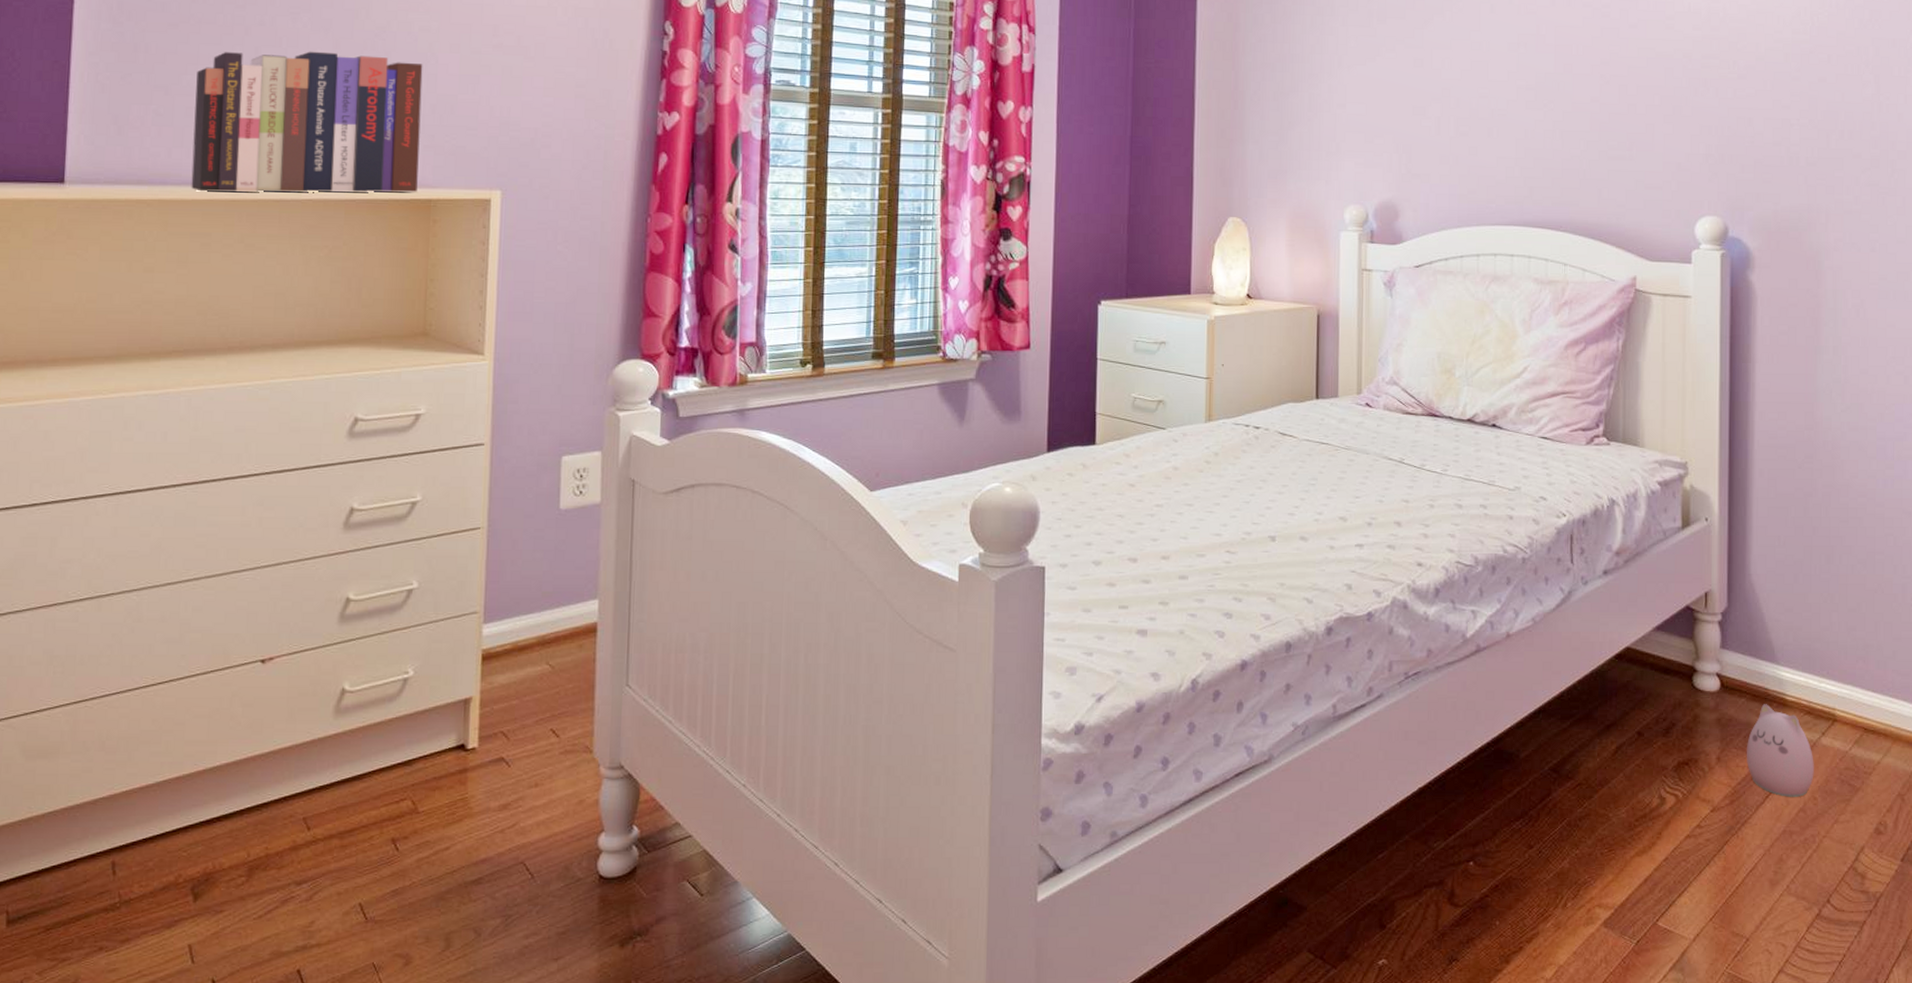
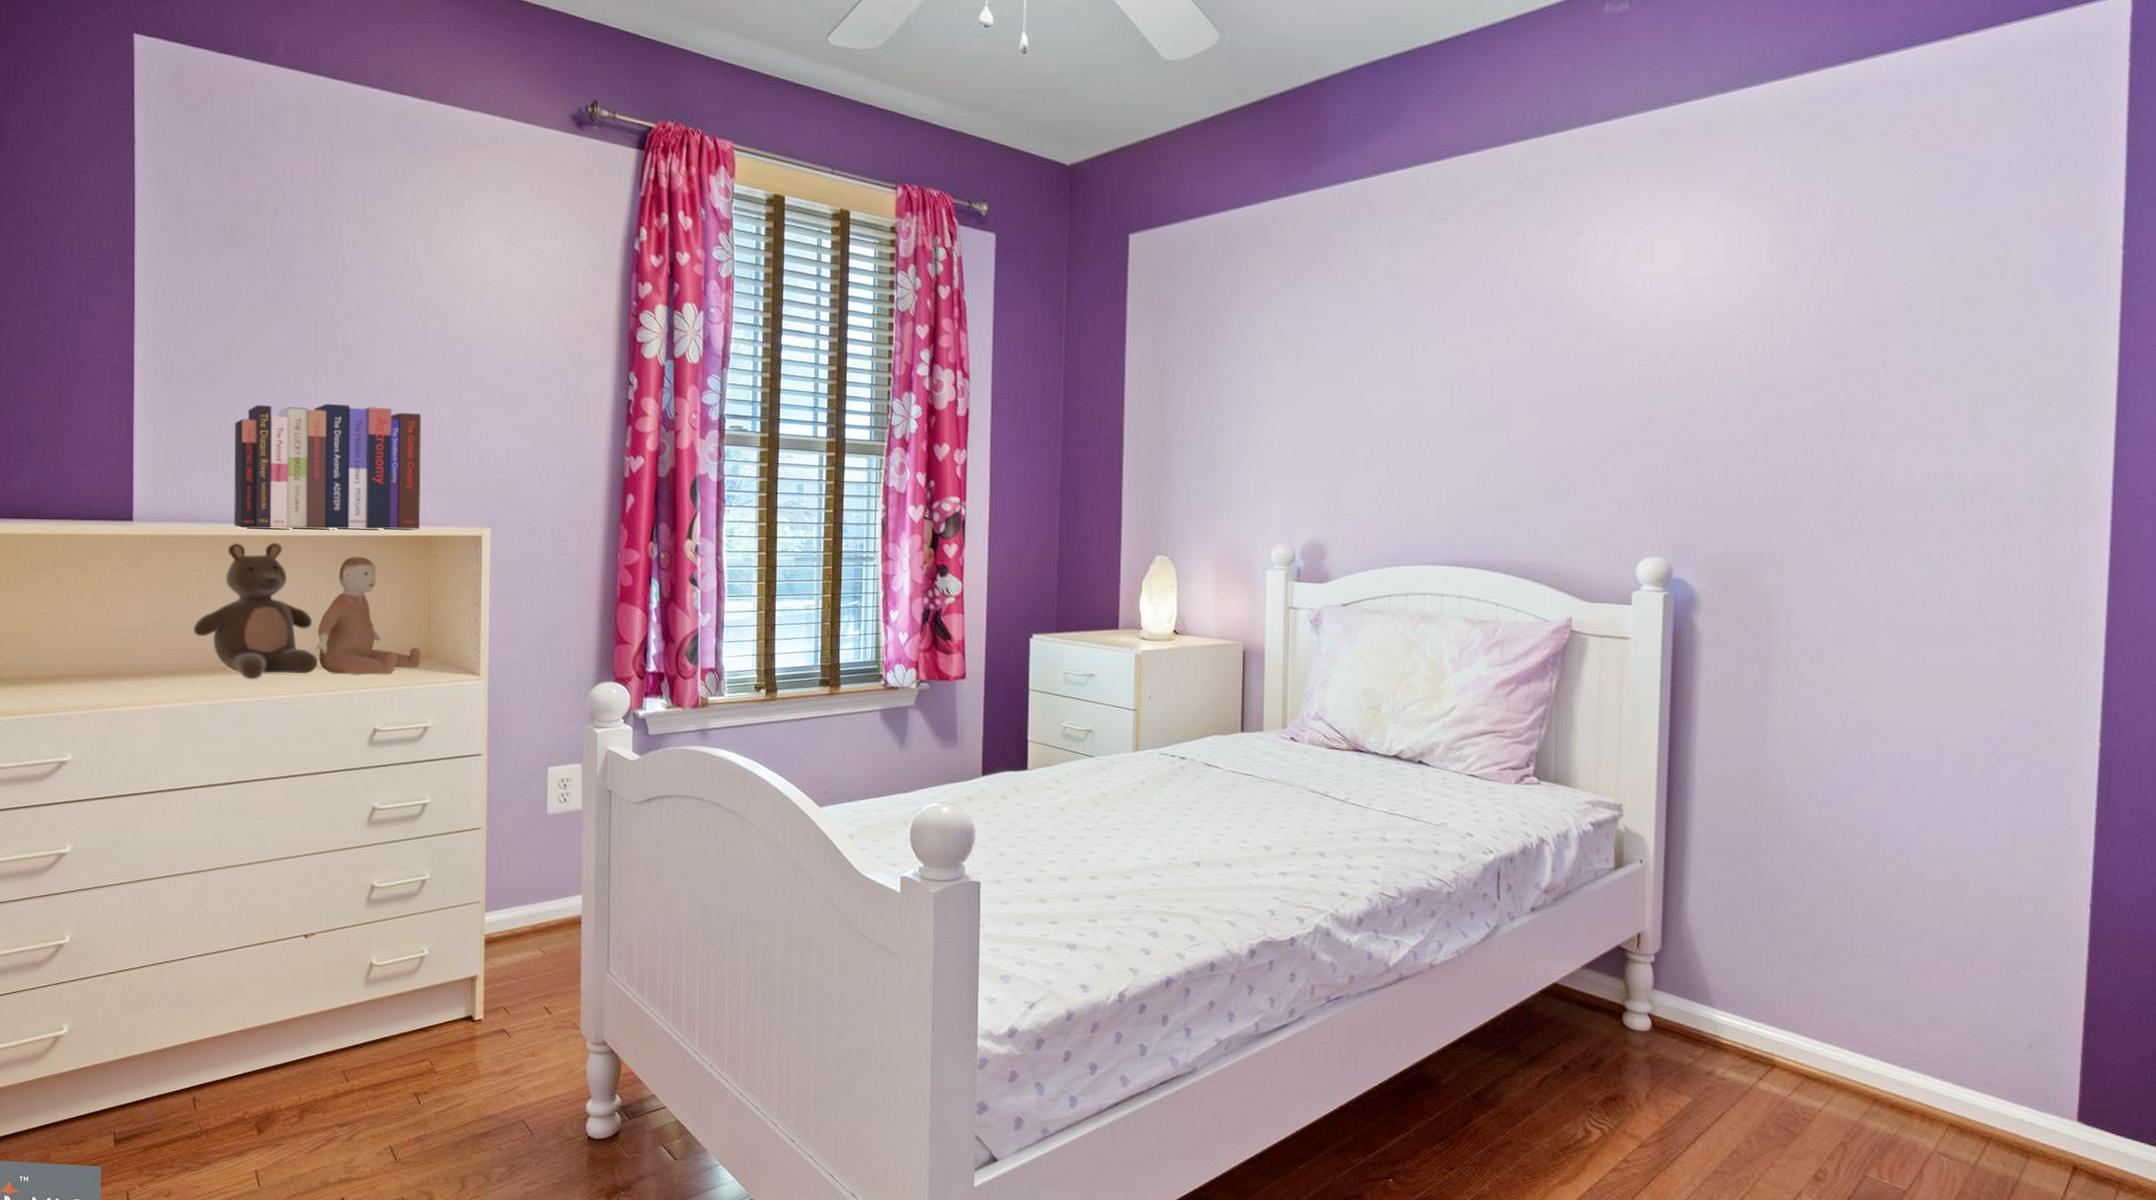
stuffed bear: none [135,207,289,365] -> present [193,542,317,680]
doll: none [285,222,416,357] -> present [314,556,422,675]
plush toy: present [1746,704,1814,797] -> none [1677,1046,1750,1139]

